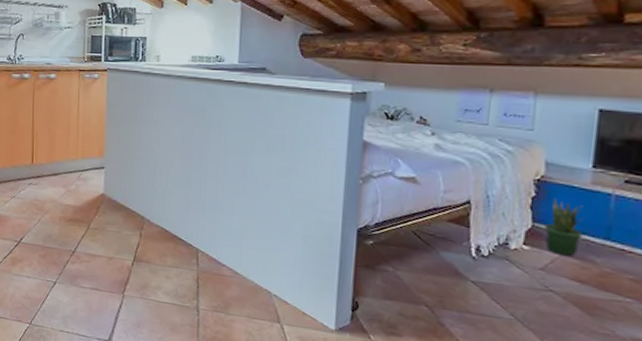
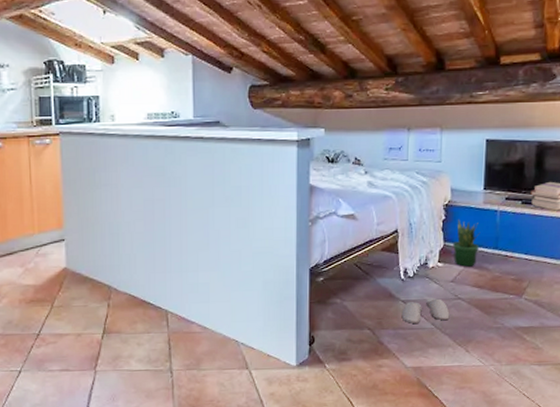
slippers: none [470,283,537,314] -> present [401,297,450,325]

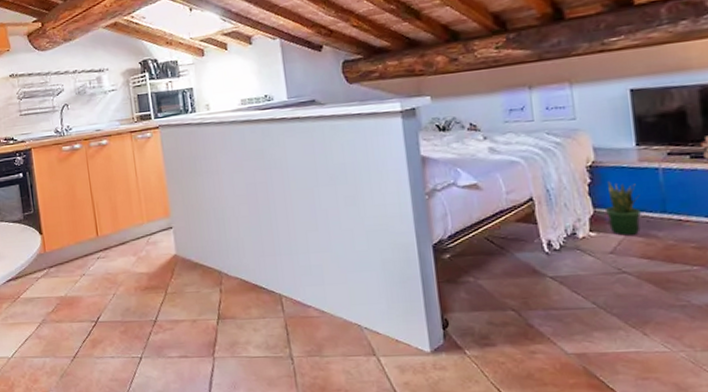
slippers: present [401,297,450,325] -> none [551,272,615,304]

